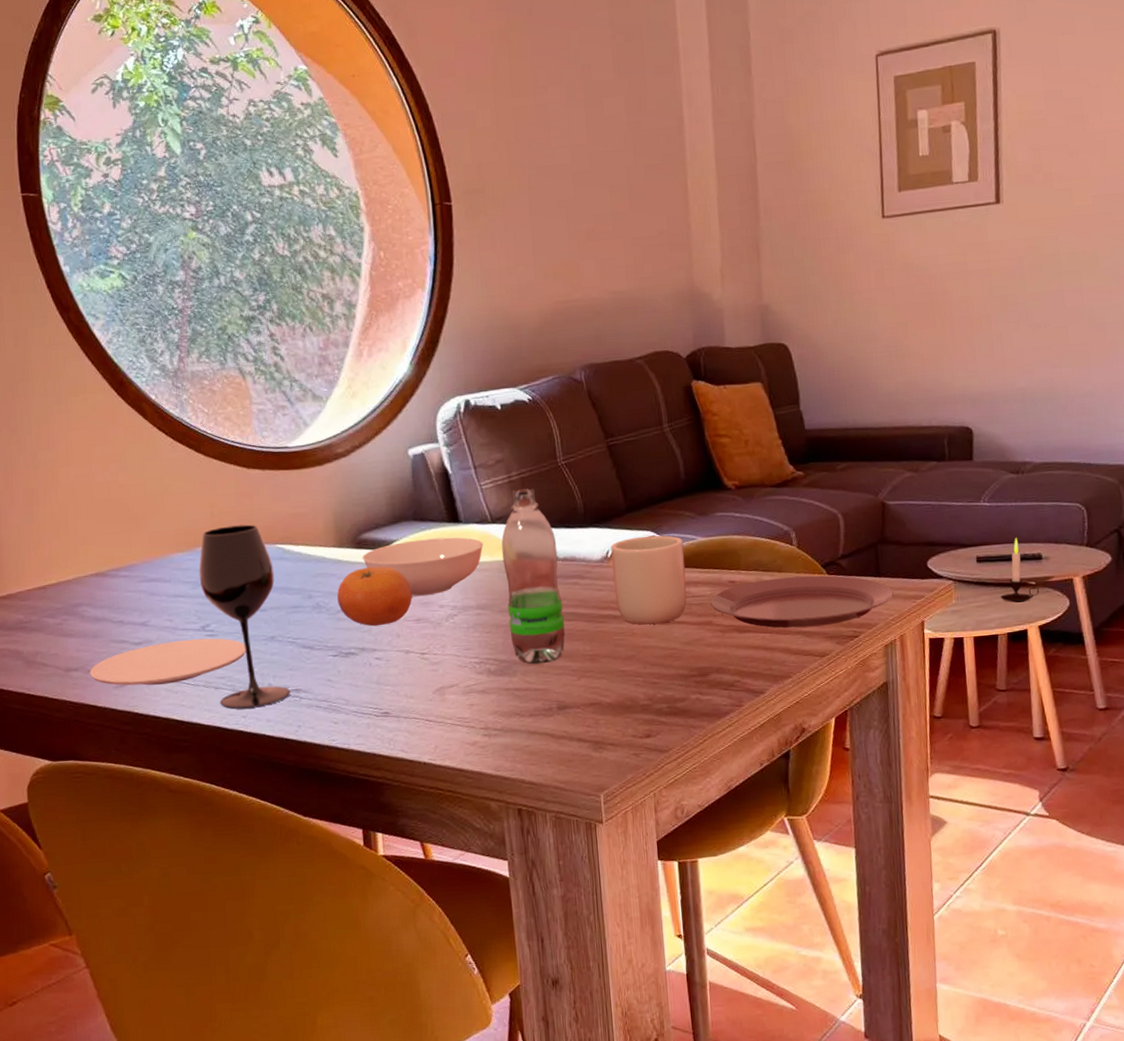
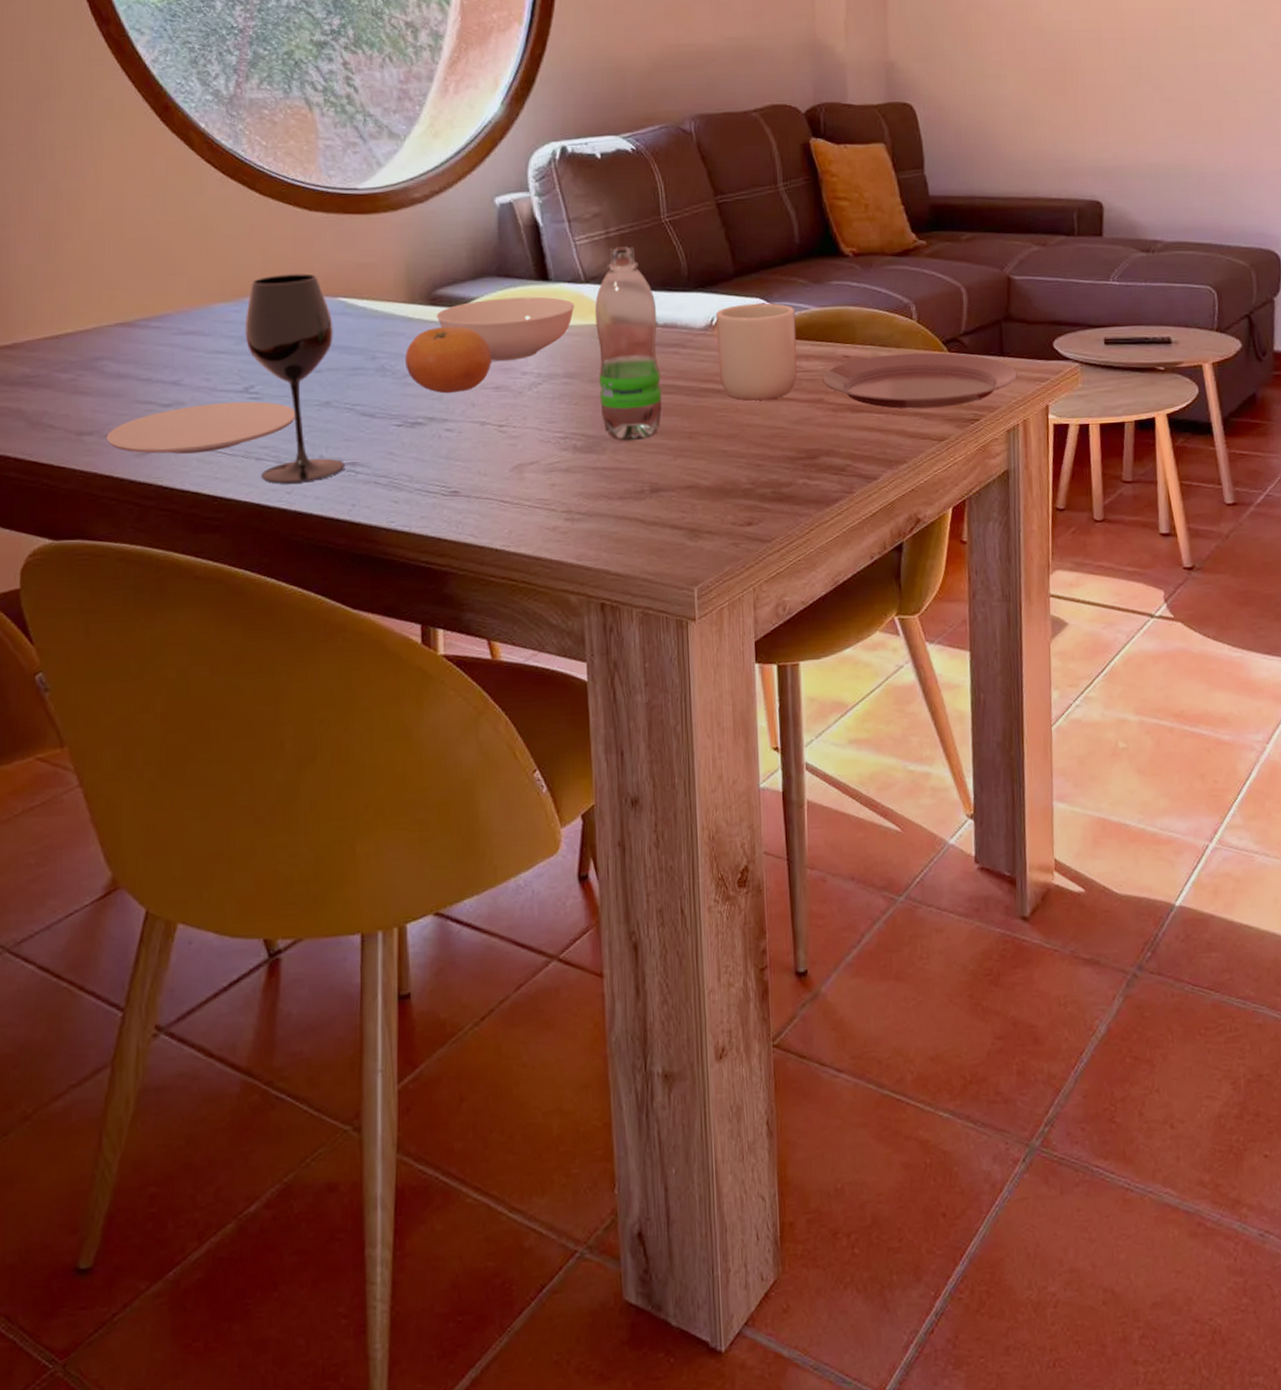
candle: present [1000,537,1039,603] -> none [1128,319,1168,389]

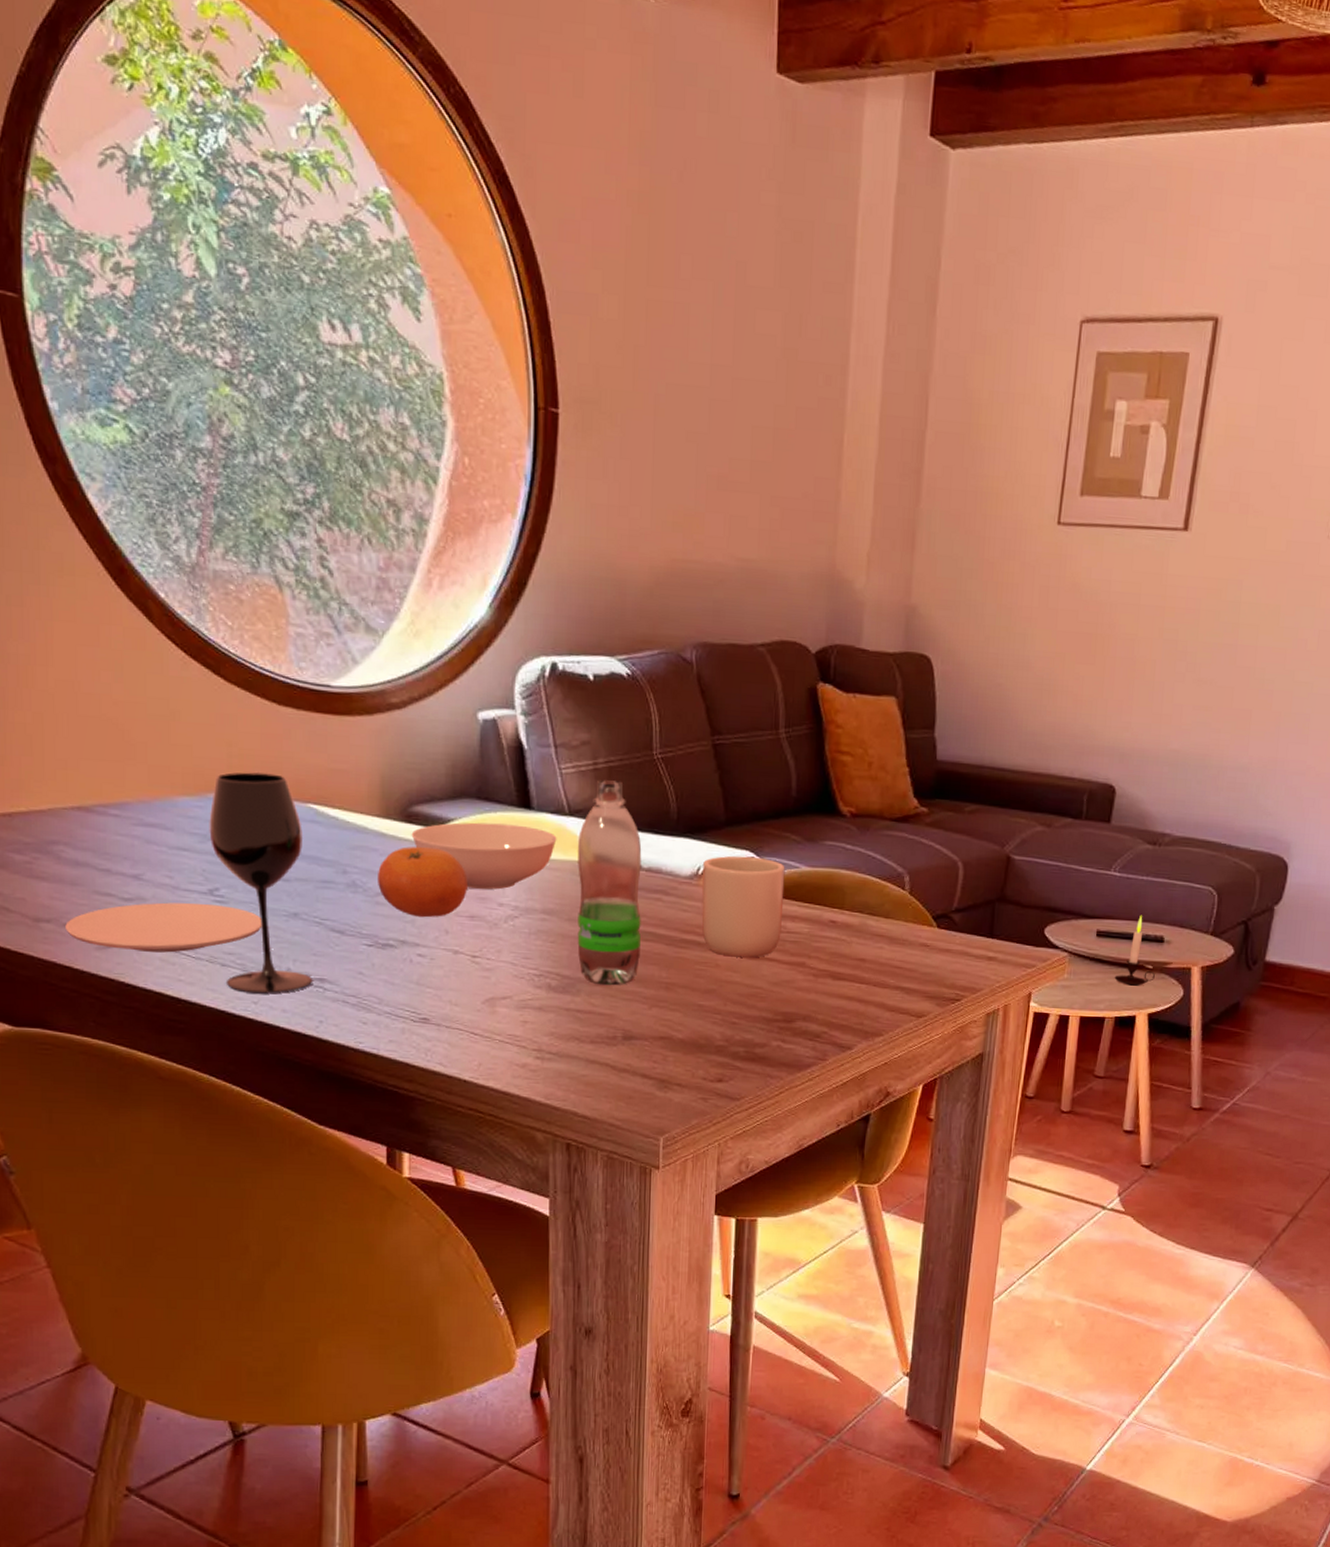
plate: present [822,352,1017,409] -> none [806,924,1004,984]
candle: none [1128,319,1168,389] -> present [1114,915,1155,986]

